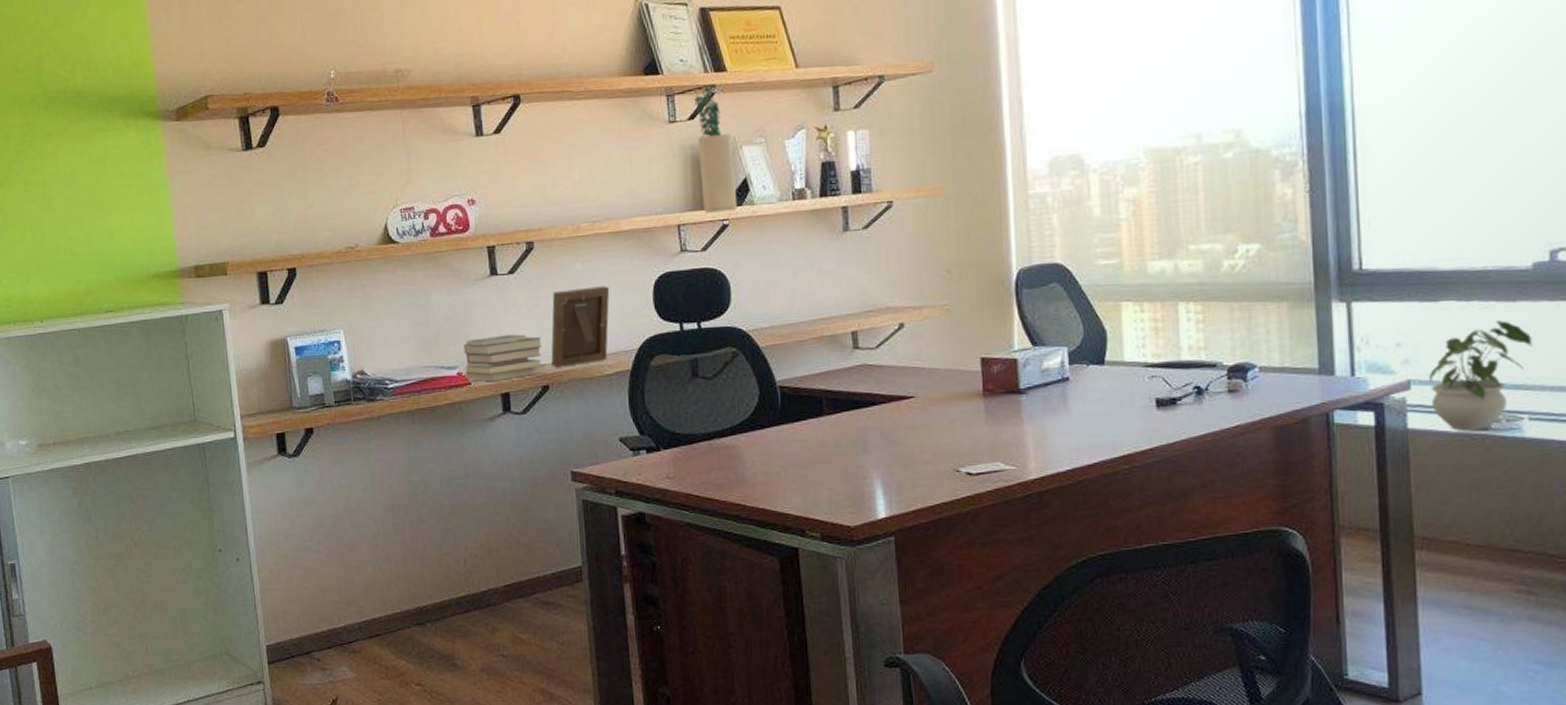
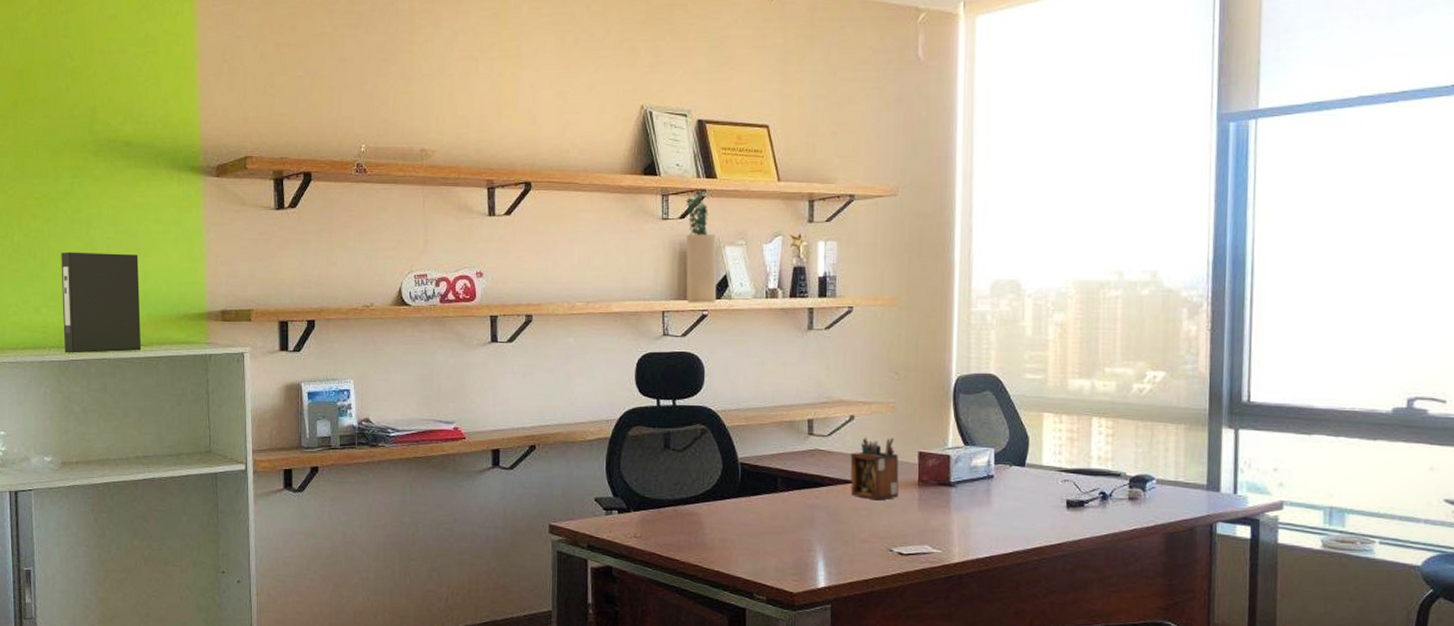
binder: none [18,213,113,327] -> present [61,252,142,354]
books: present [463,334,548,382] -> none [461,397,536,439]
picture frame: present [551,286,610,368] -> none [539,360,597,430]
desk organizer: none [903,344,962,416] -> present [850,436,899,501]
potted plant: present [1430,320,1532,432] -> none [1299,456,1387,550]

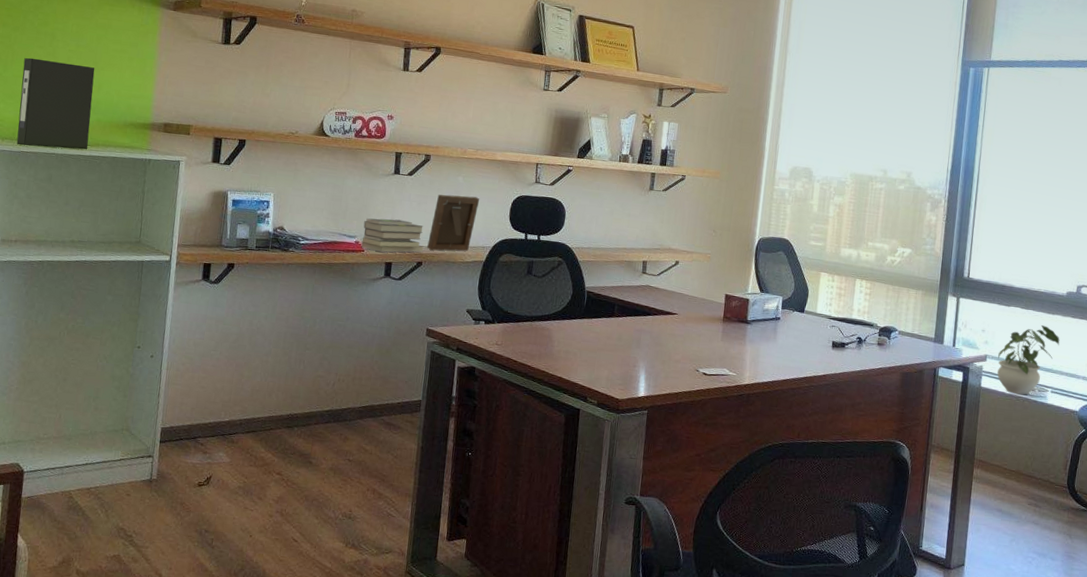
books: none [461,397,536,439] -> present [361,218,424,253]
picture frame: none [539,360,597,430] -> present [427,194,480,251]
vase: present [686,189,717,303] -> none [556,70,586,161]
desk organizer: present [850,436,899,501] -> none [670,278,710,330]
potted plant: none [1299,456,1387,550] -> present [997,325,1060,395]

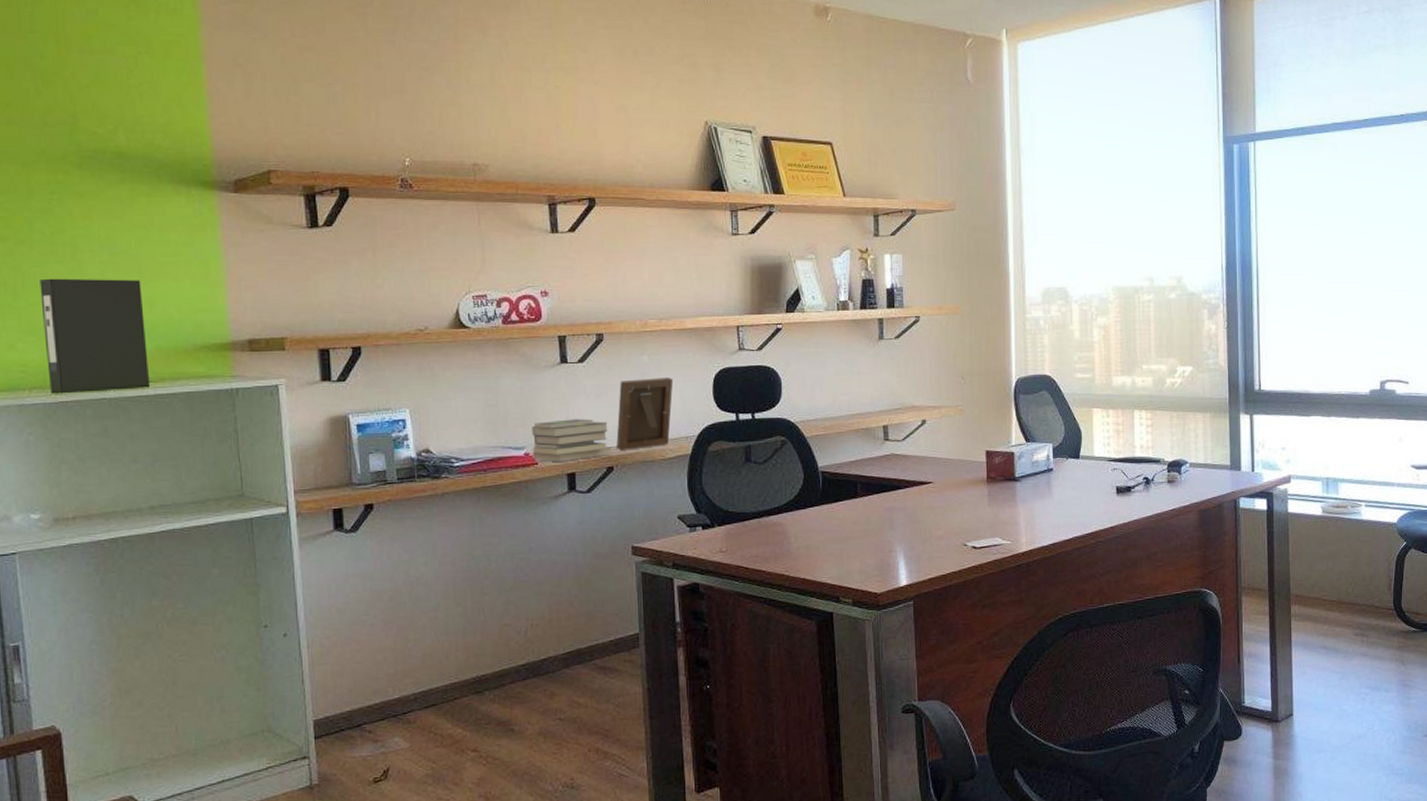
potted plant: present [997,325,1060,395] -> none [1303,432,1368,515]

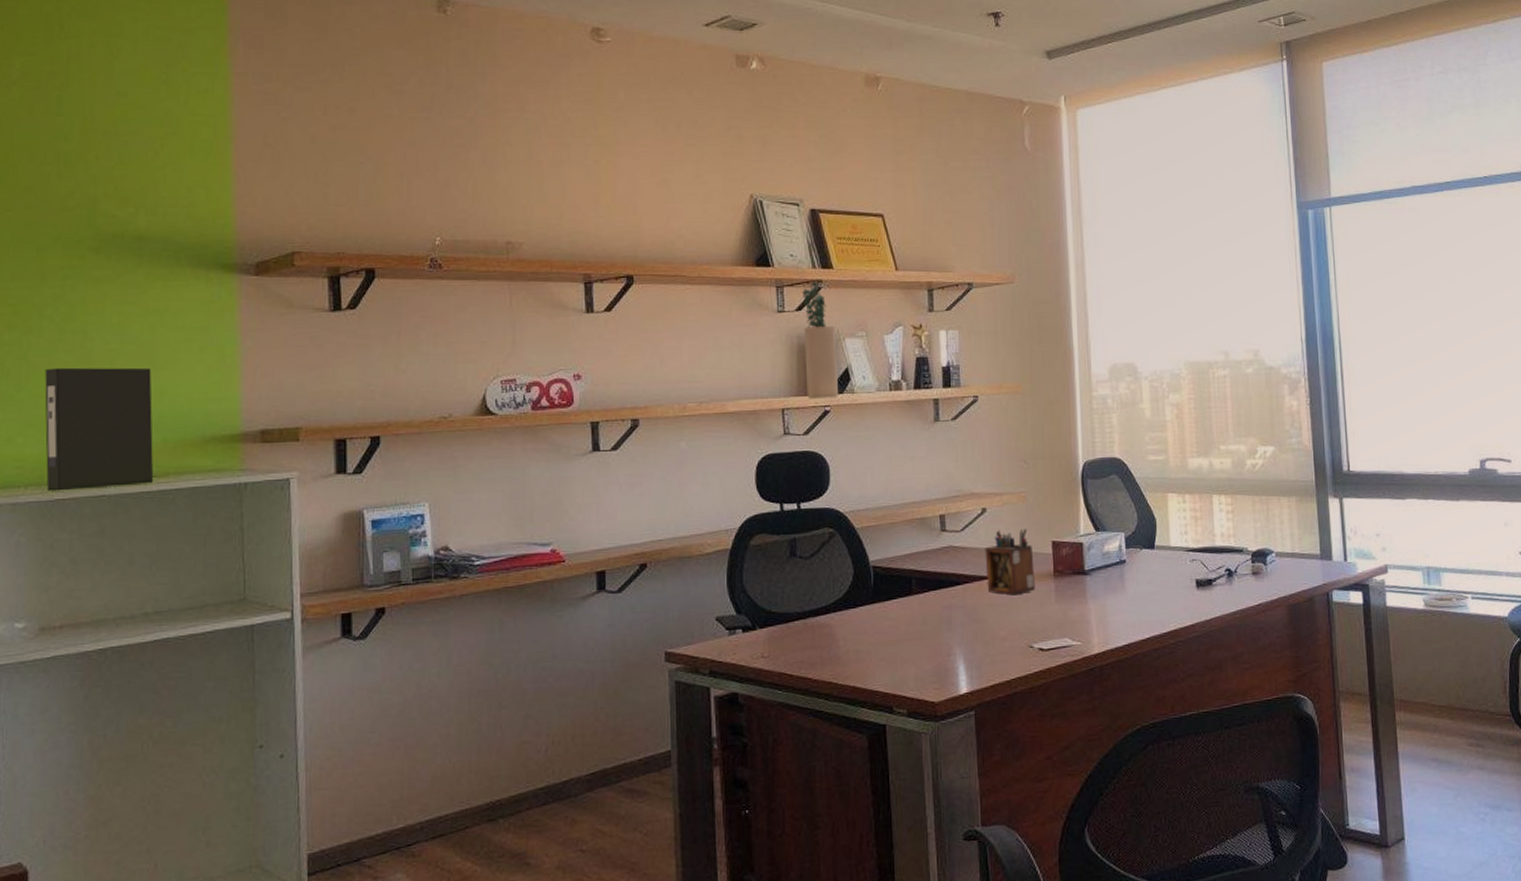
books: present [532,419,613,463] -> none [559,511,646,560]
picture frame: present [616,377,674,451] -> none [650,465,713,546]
vase: none [755,205,790,317] -> present [802,280,839,399]
desk organizer: none [924,438,970,499] -> present [984,528,1035,595]

